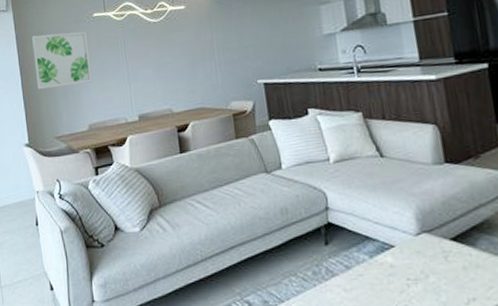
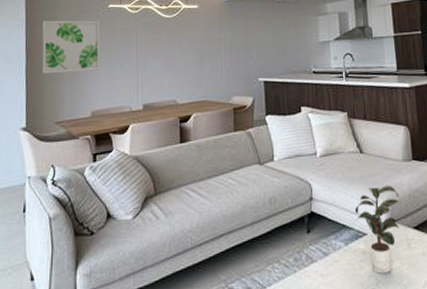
potted plant: none [378,191,433,289] -> present [354,185,399,274]

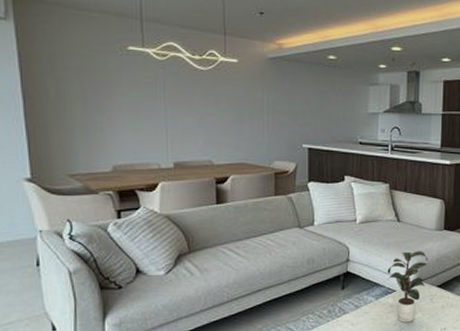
wall art: present [42,20,101,74] -> none [42,56,121,121]

